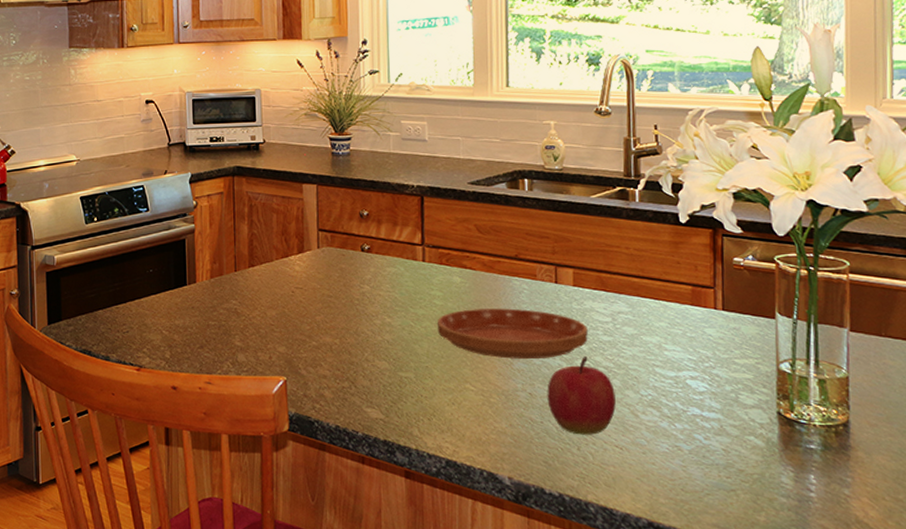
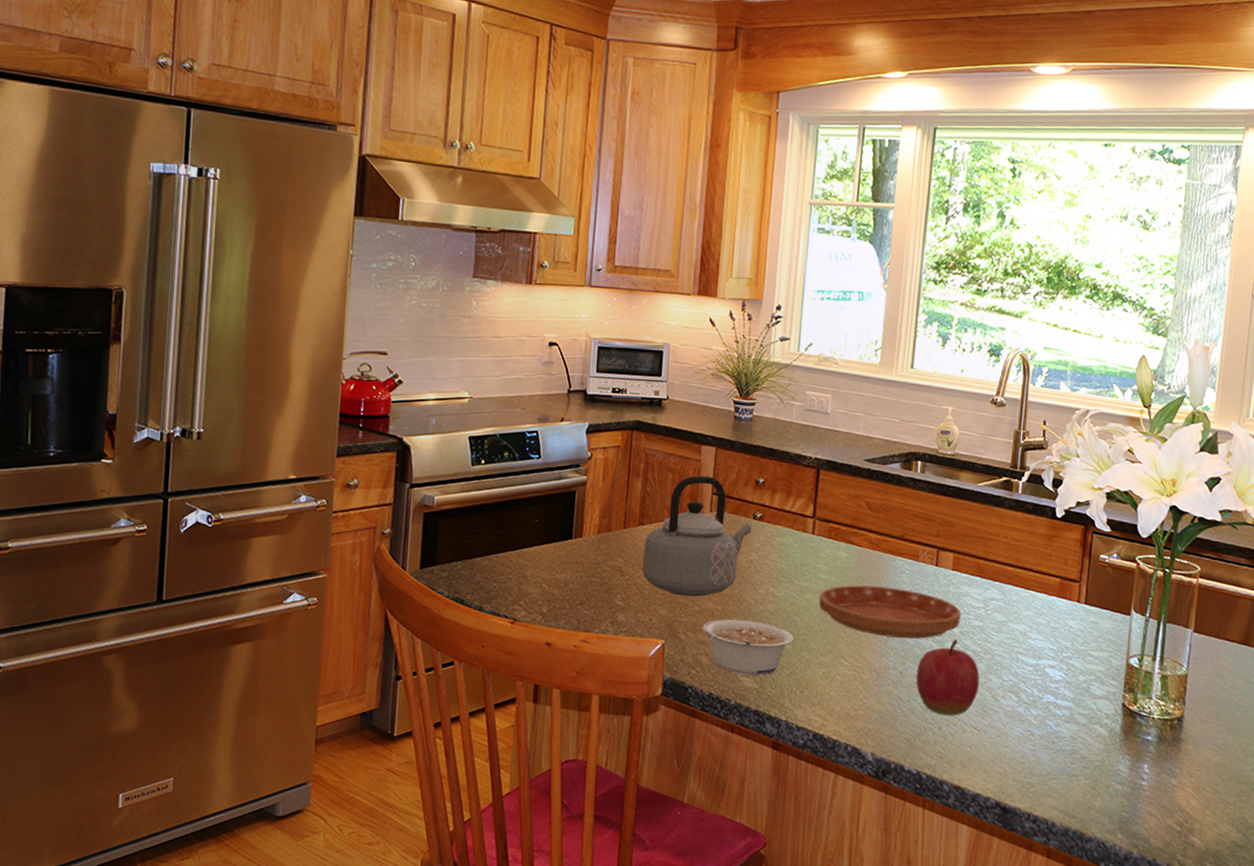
teapot: none [256,213,361,333] -> present [642,475,752,597]
legume: none [322,352,415,405] -> present [702,619,793,675]

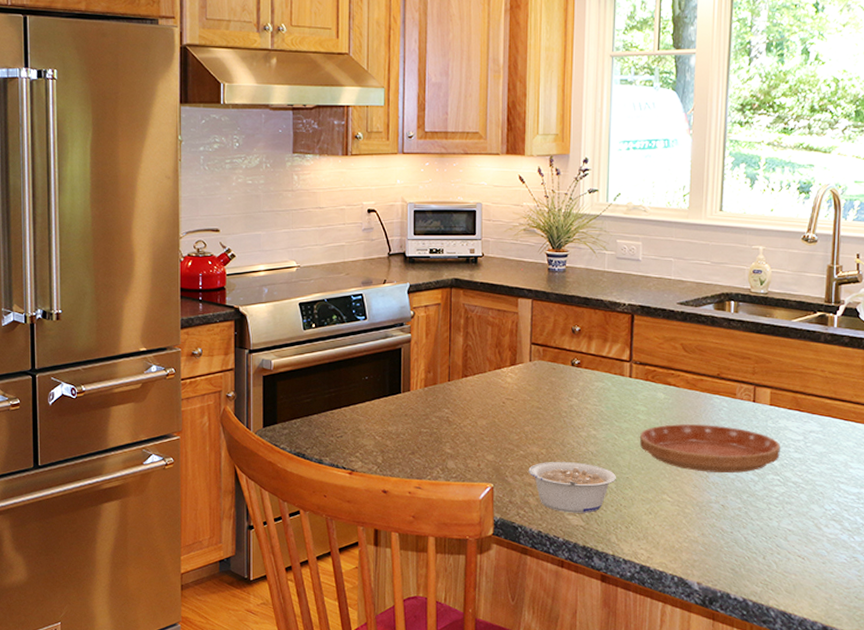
teapot: present [642,475,752,597] -> none [468,327,571,442]
apple: present [916,639,980,716] -> none [738,472,802,545]

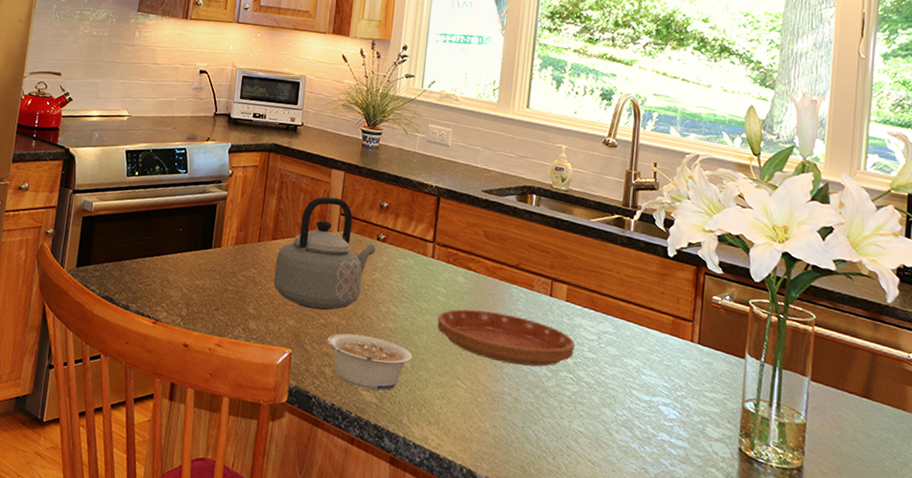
teapot: none [468,327,571,442] -> present [273,196,376,311]

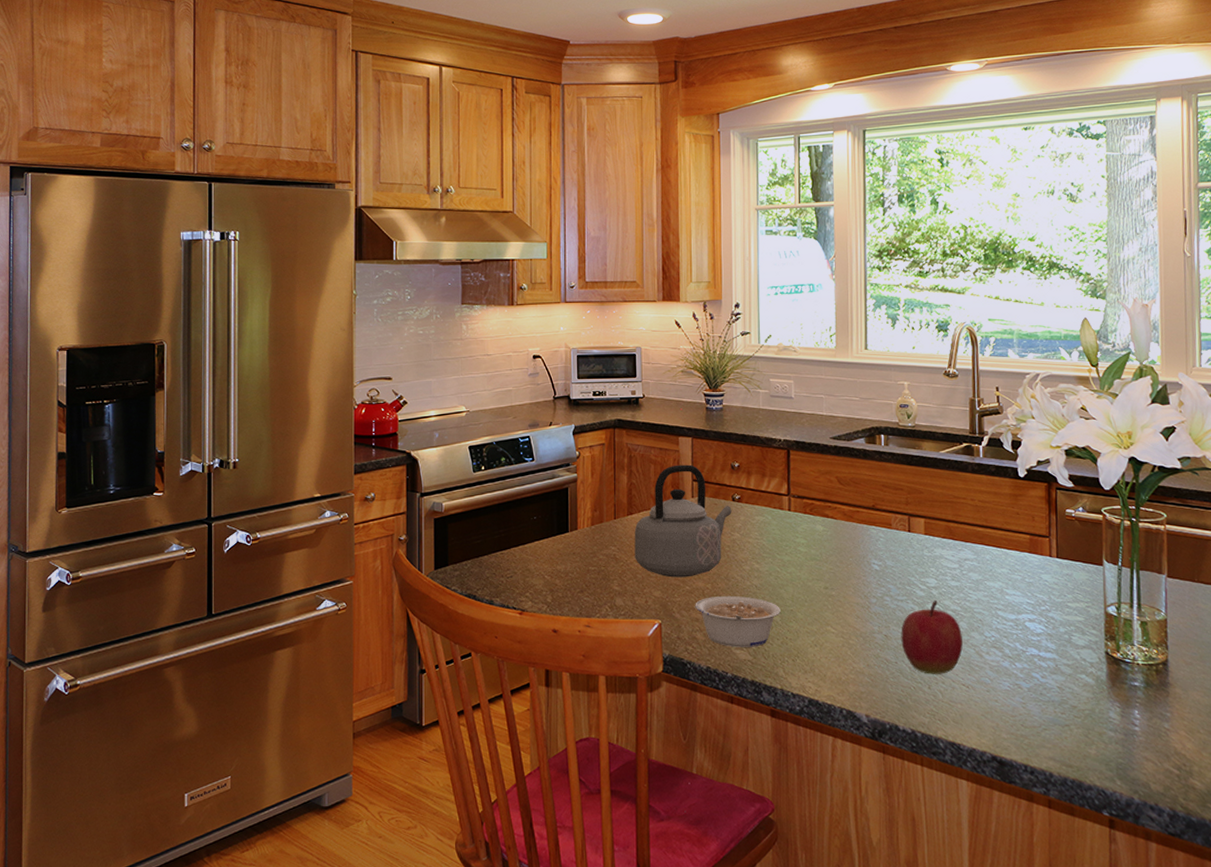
saucer: present [437,309,575,367] -> none [801,555,938,604]
apple: none [530,370,593,447] -> present [901,601,963,674]

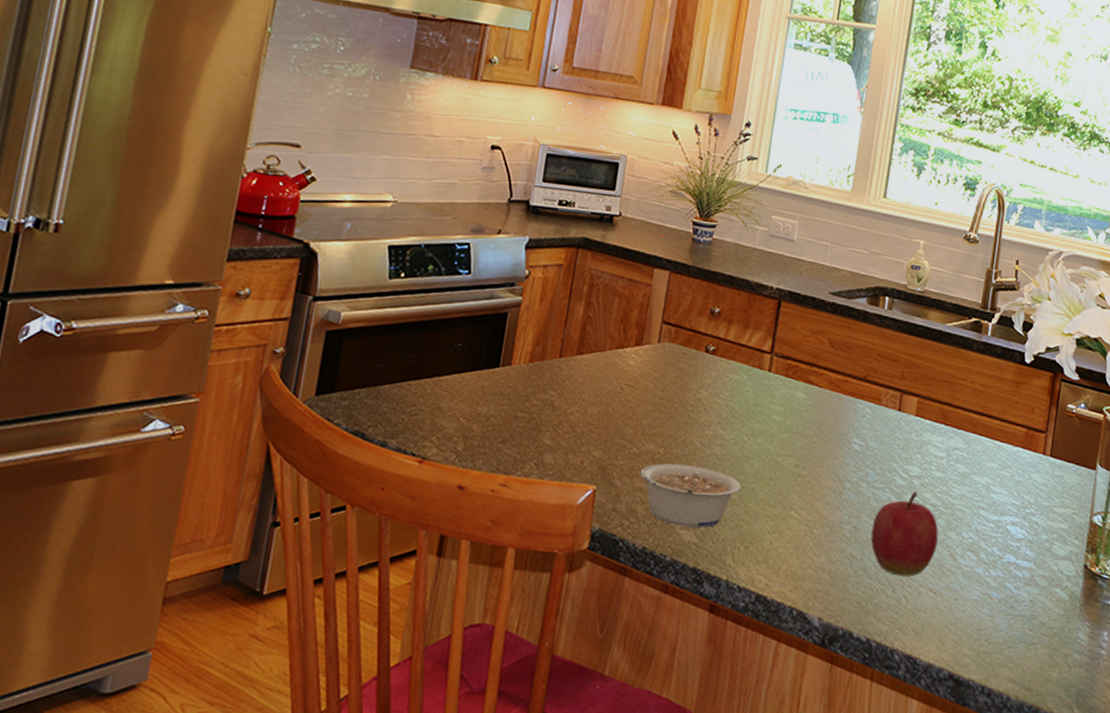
teapot: present [634,464,732,578] -> none [577,301,703,438]

